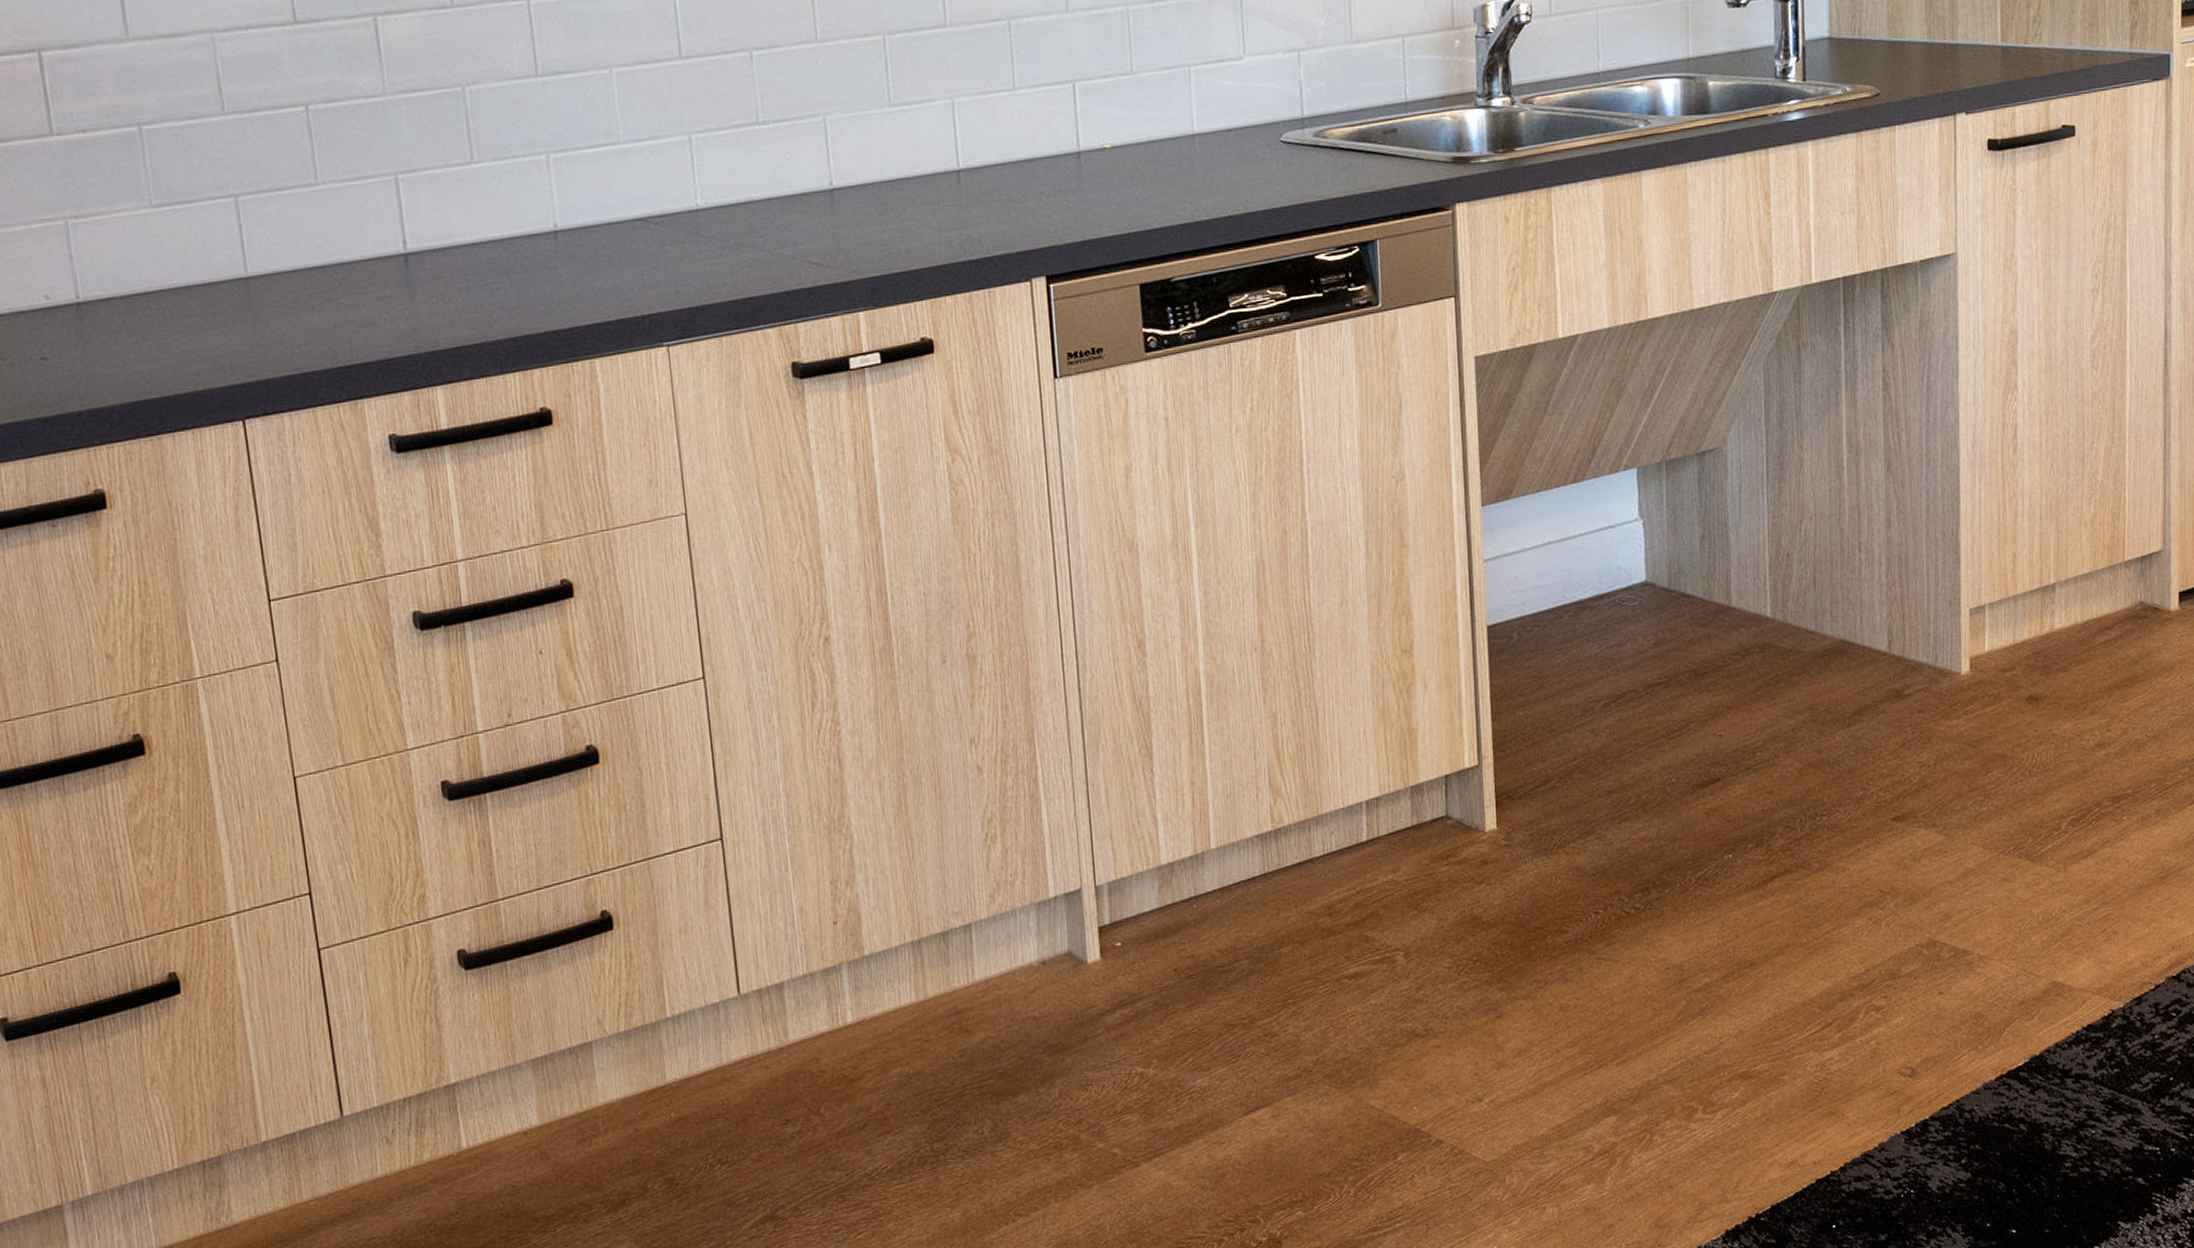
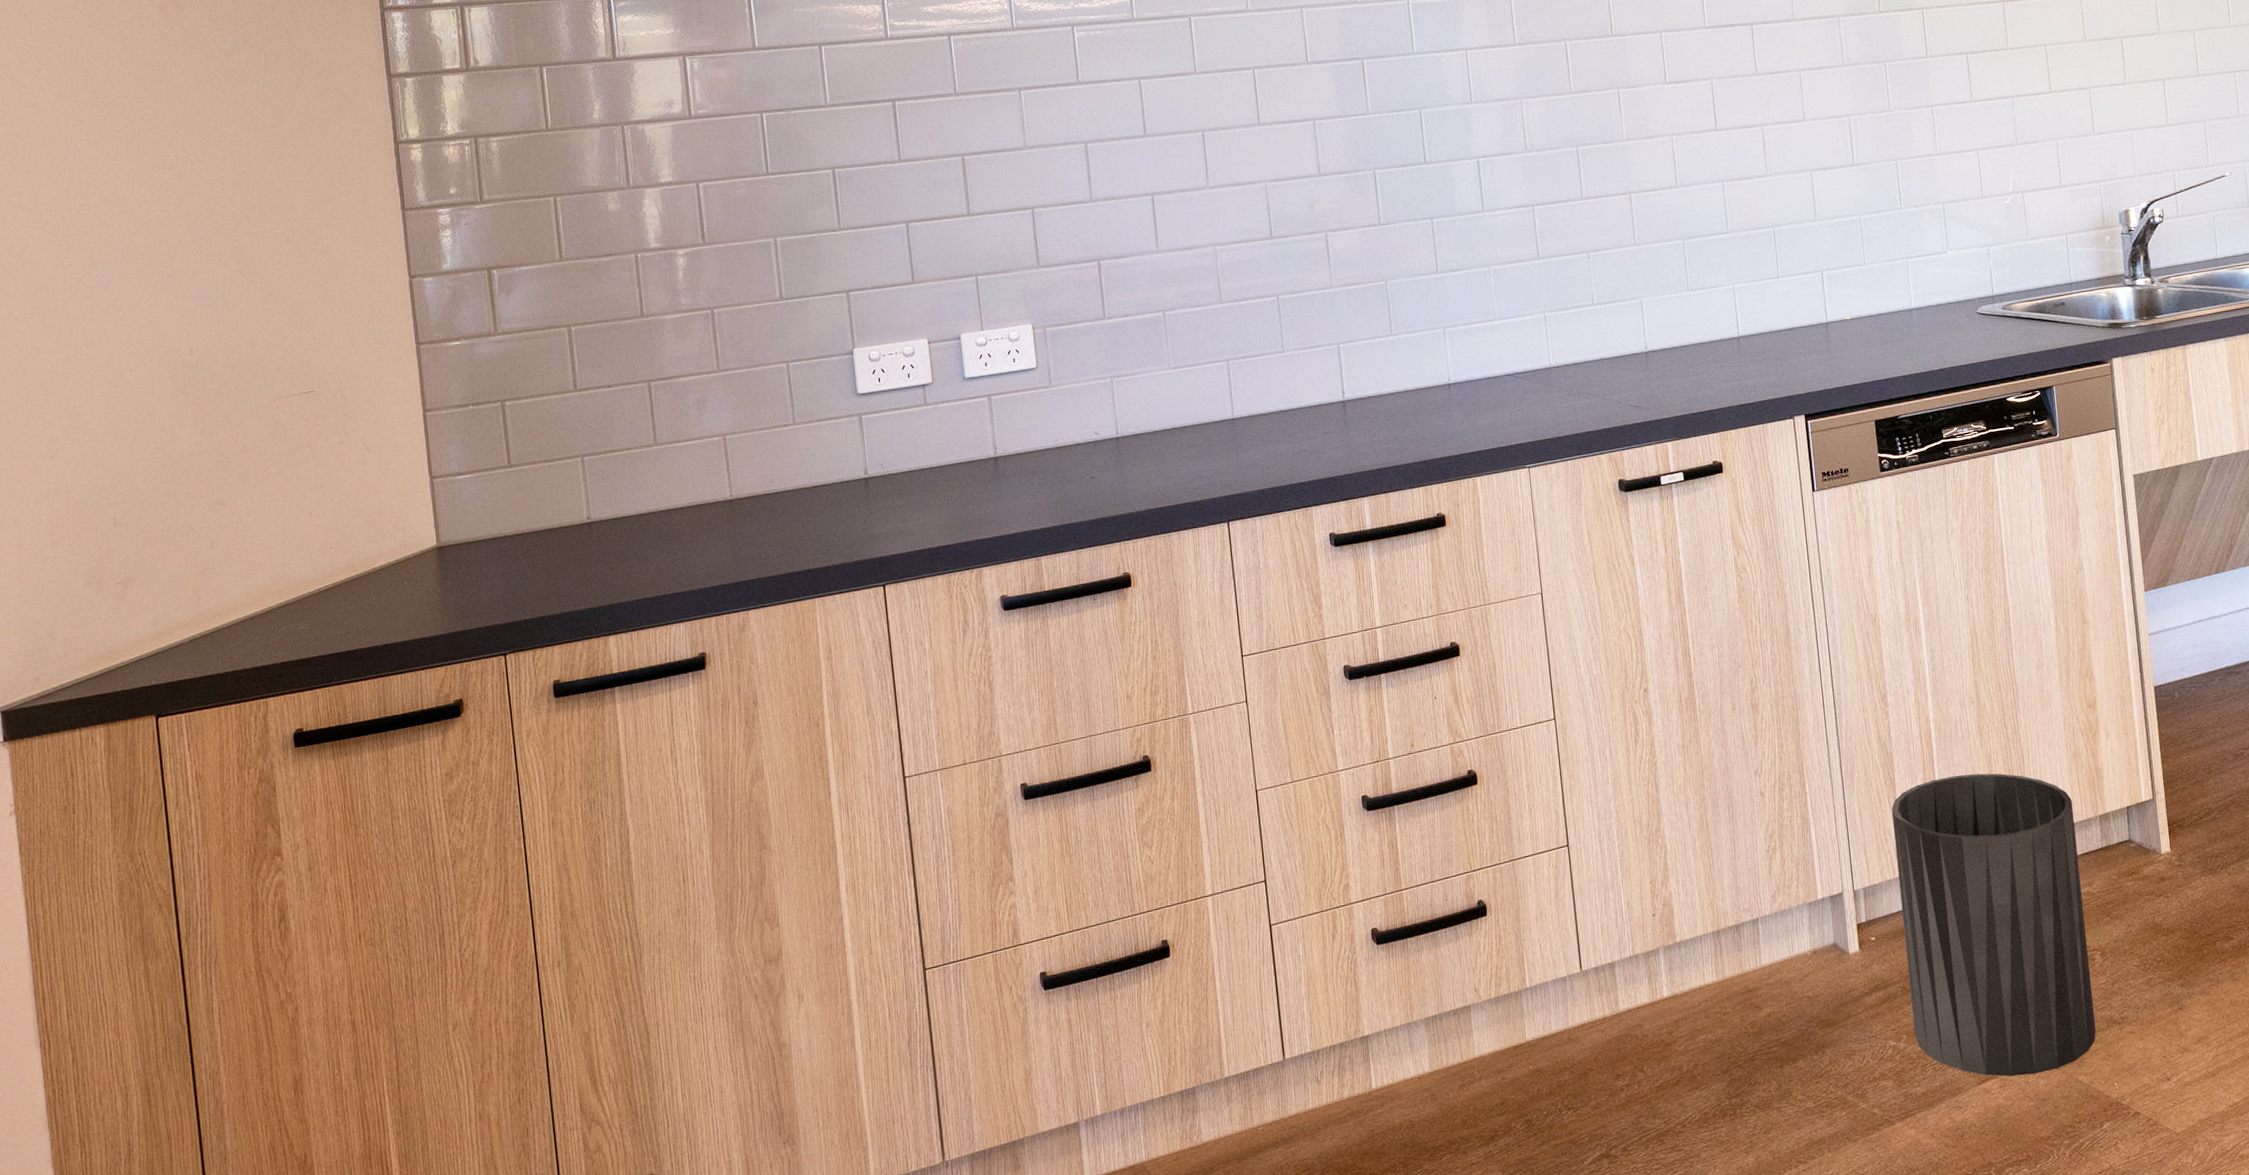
trash can: none [1146,737,1394,1104] -> present [1891,773,2096,1077]

